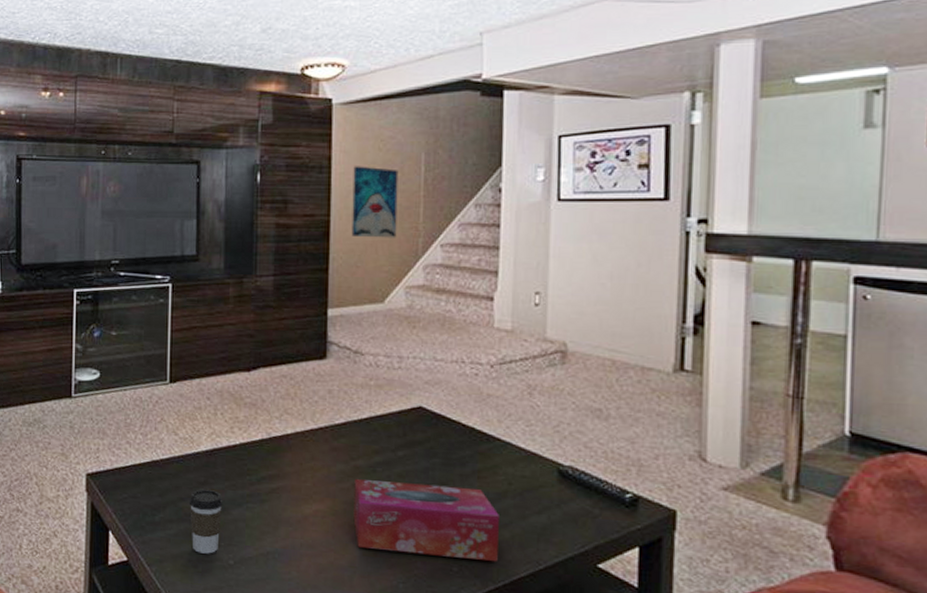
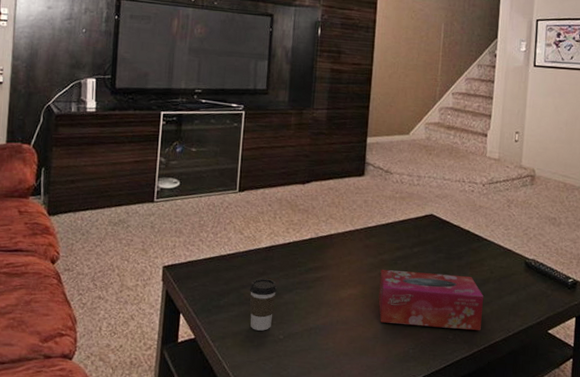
wall art: present [351,166,399,238] -> none [388,29,425,86]

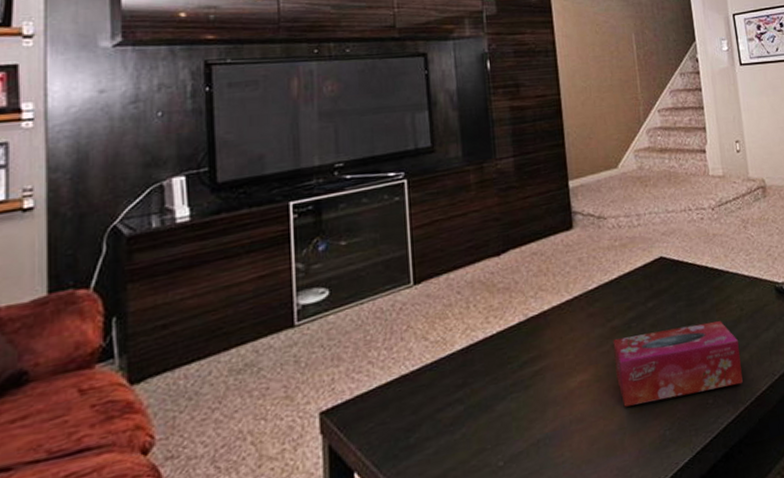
coffee cup: present [249,278,278,331] -> none [448,390,486,465]

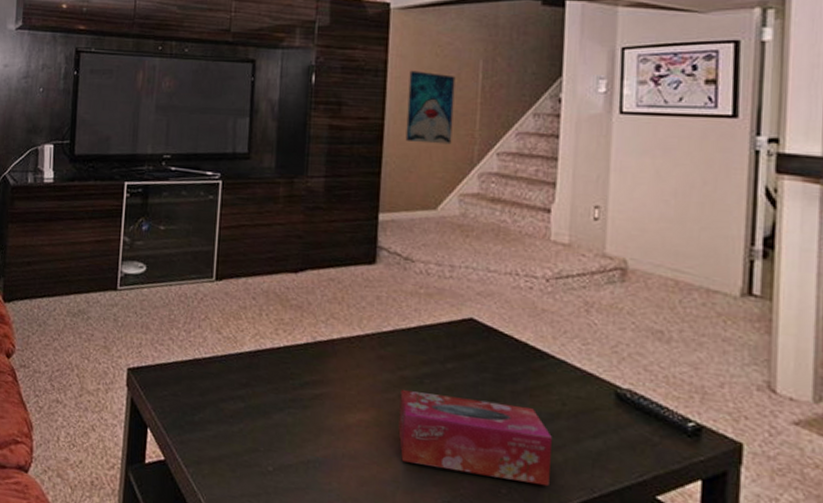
wall art: none [576,48,621,111] -> present [405,70,456,145]

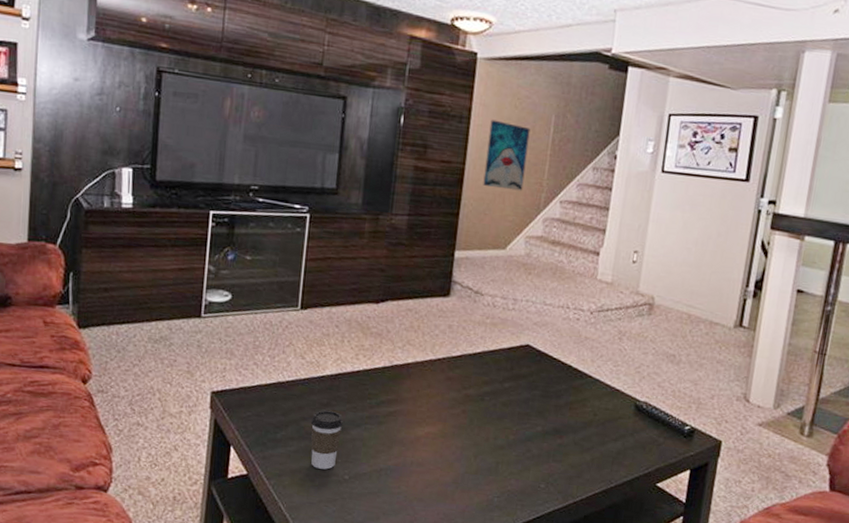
coffee cup: none [230,391,265,459] -> present [310,410,344,470]
tissue box: present [398,390,552,487] -> none [460,406,584,481]

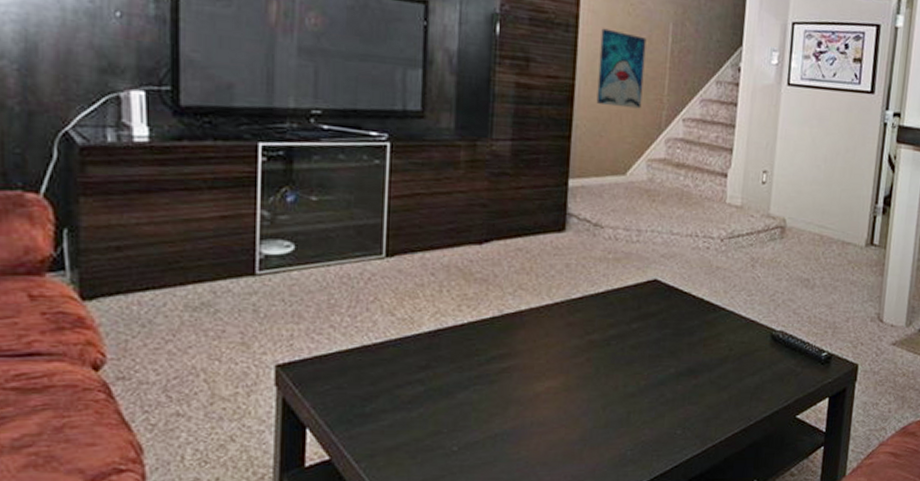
coffee cup: present [310,410,344,470] -> none [408,374,448,443]

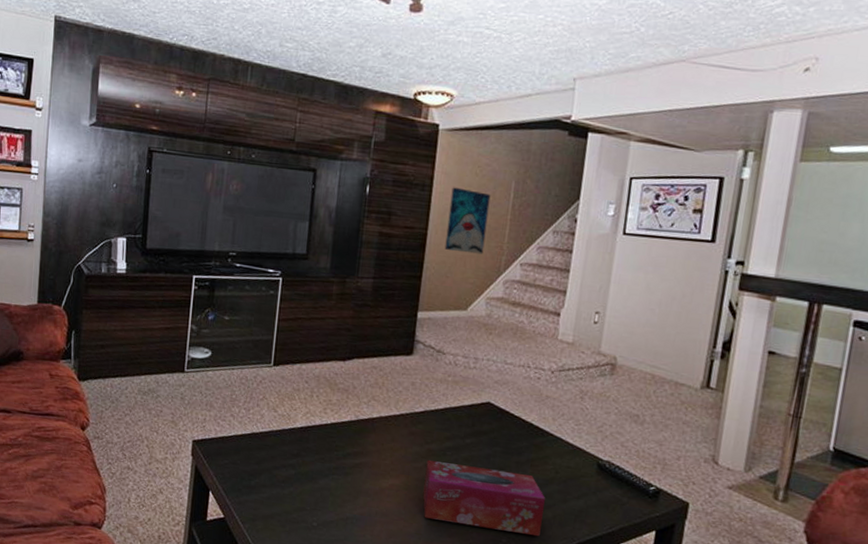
tissue box: none [586,353,720,422] -> present [423,460,545,537]

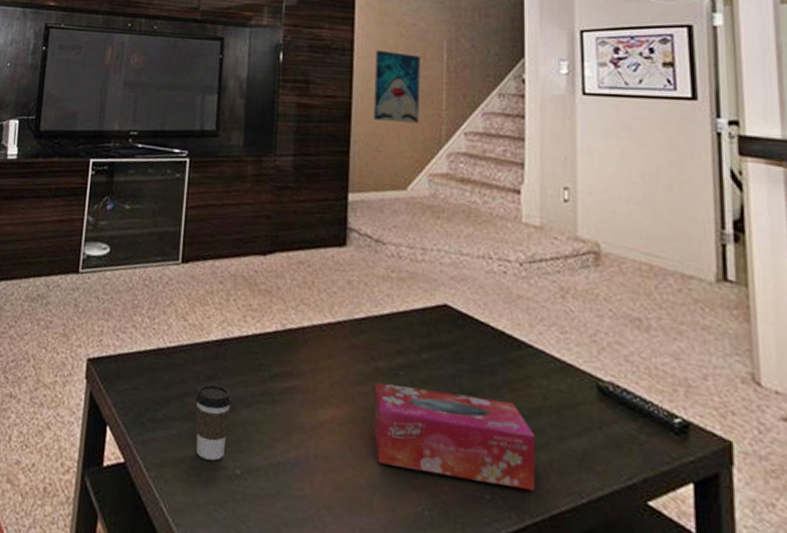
coffee cup: none [282,460,312,516] -> present [195,384,232,461]

